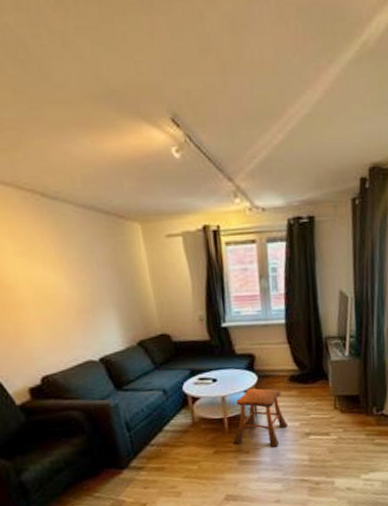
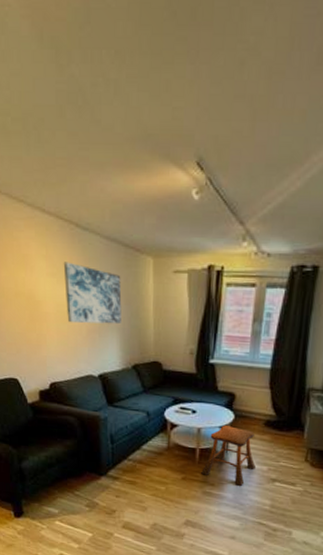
wall art: none [33,237,116,306] -> present [63,261,122,324]

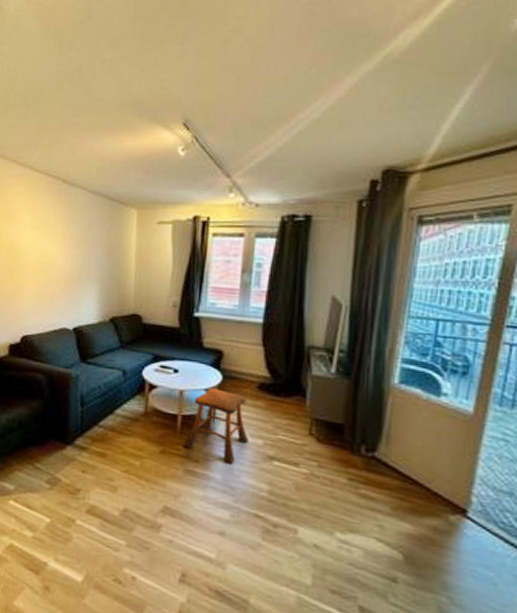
wall art: present [63,261,122,324] -> none [46,214,104,275]

